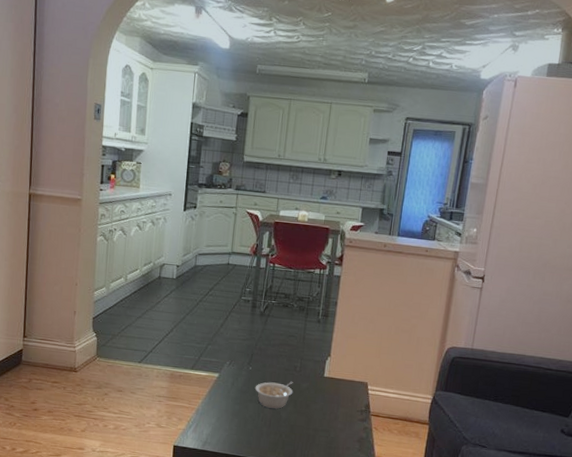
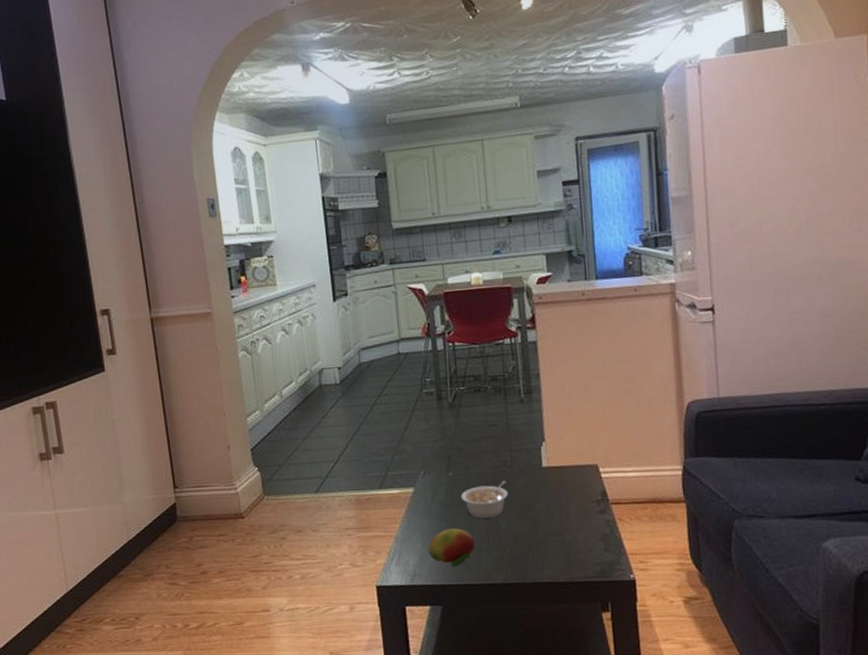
fruit: none [220,411,259,442] -> present [427,528,476,567]

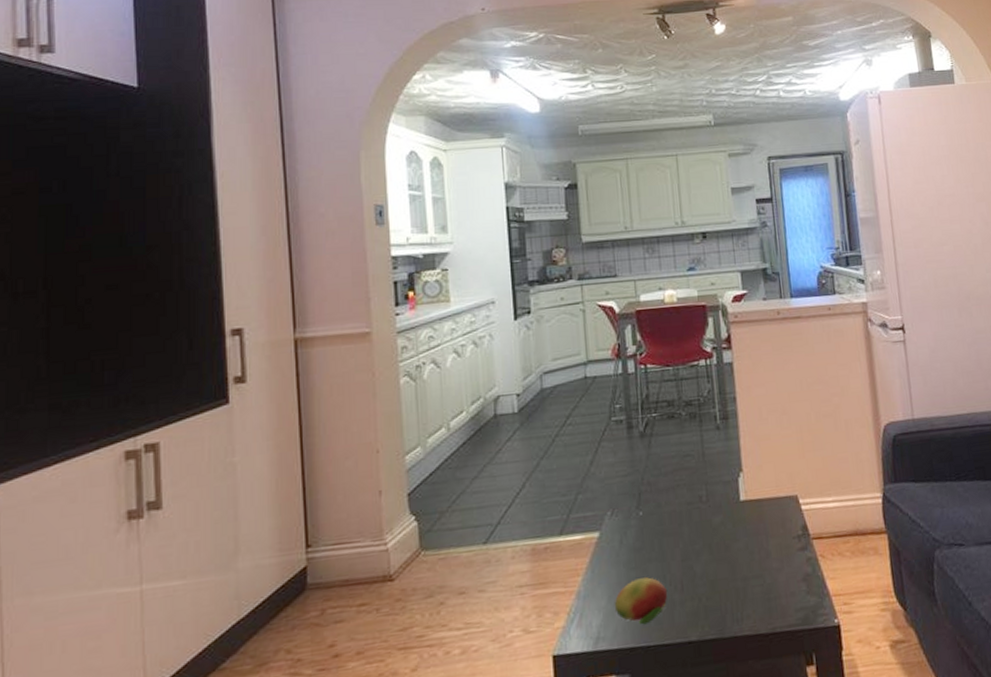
legume: present [460,480,509,519] -> none [651,517,705,564]

